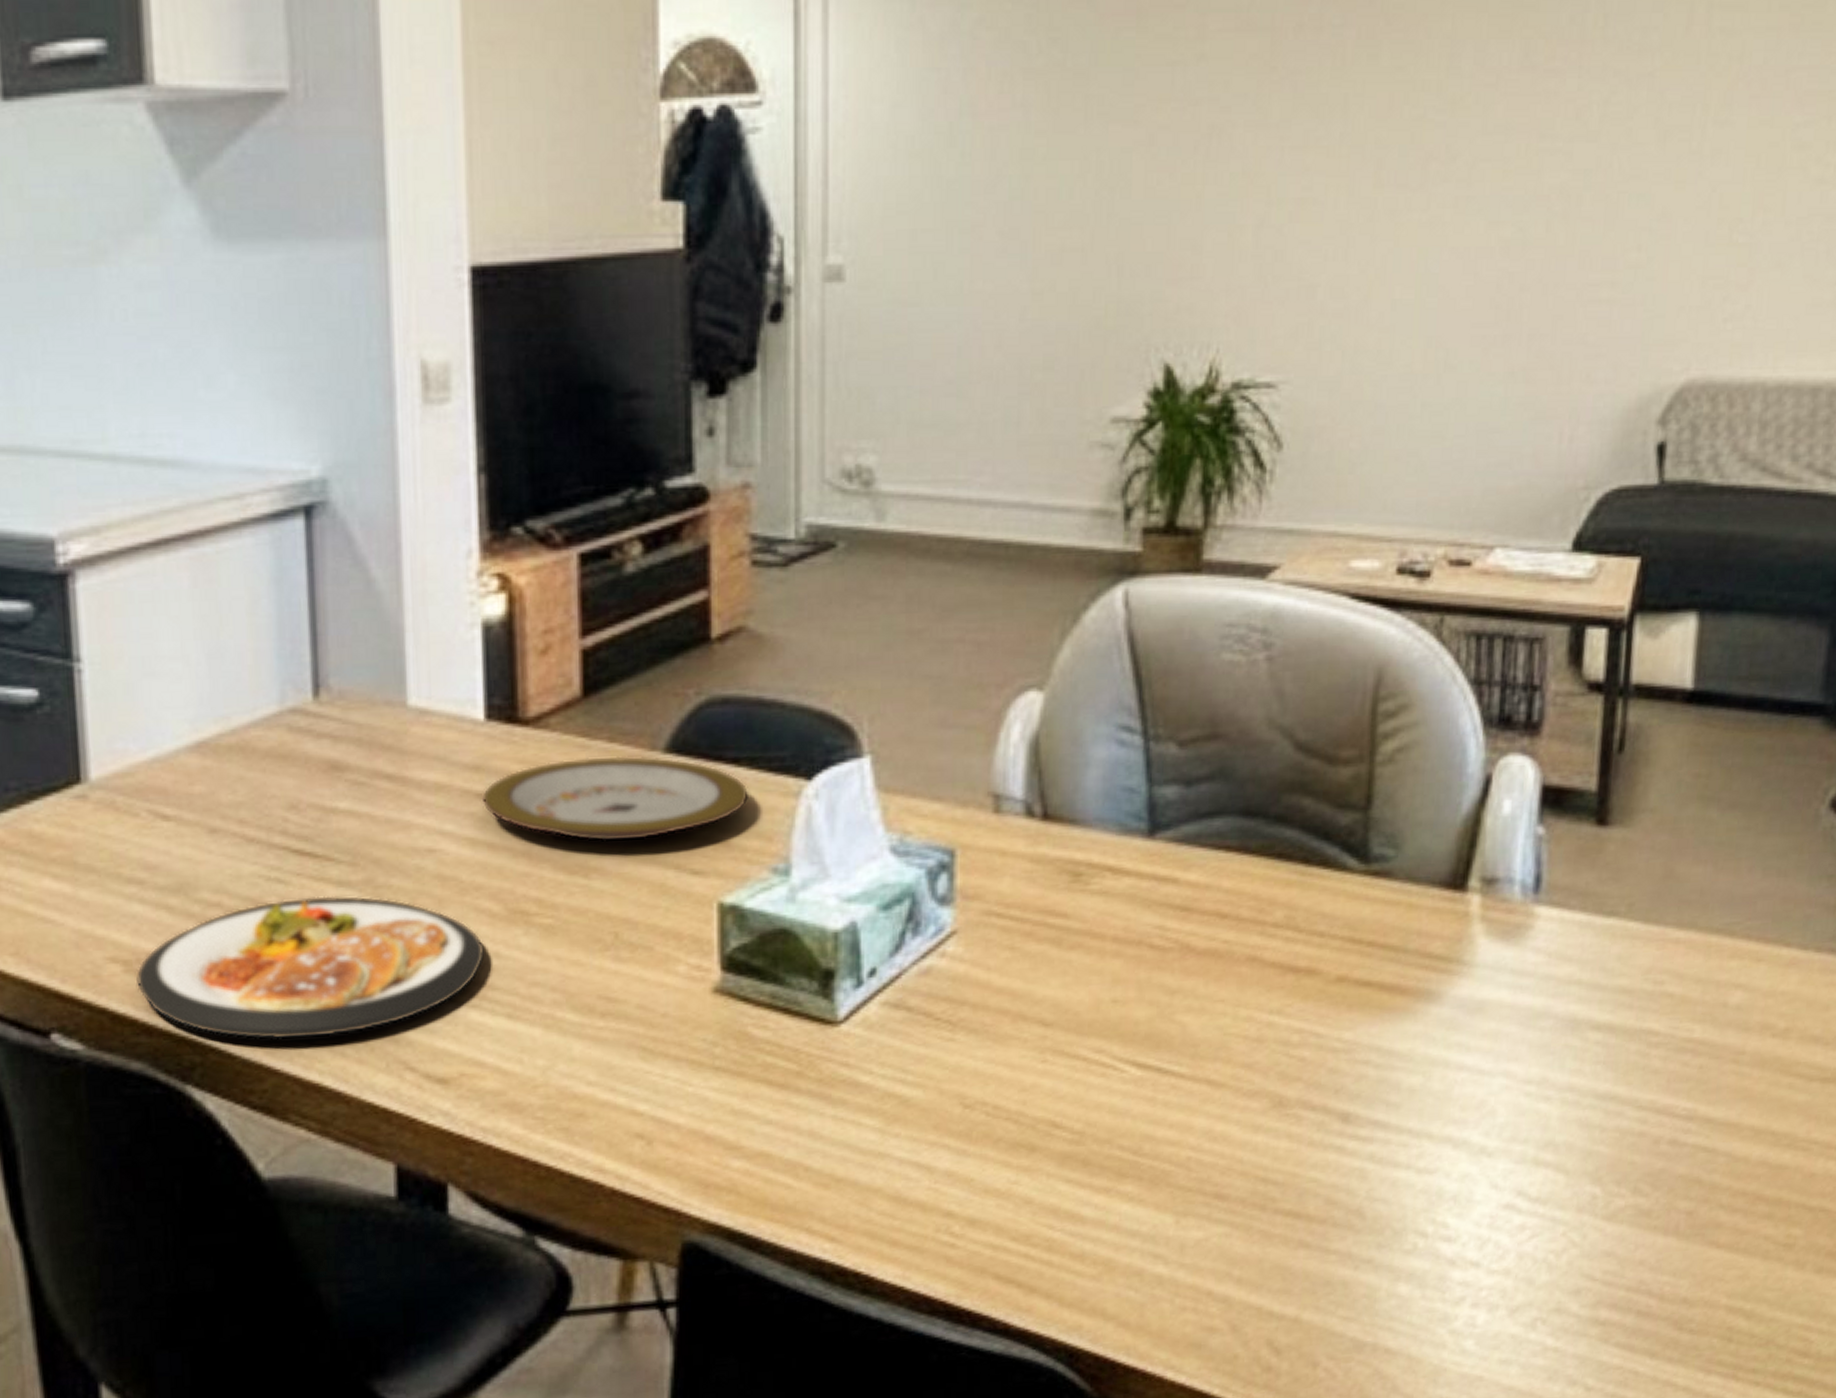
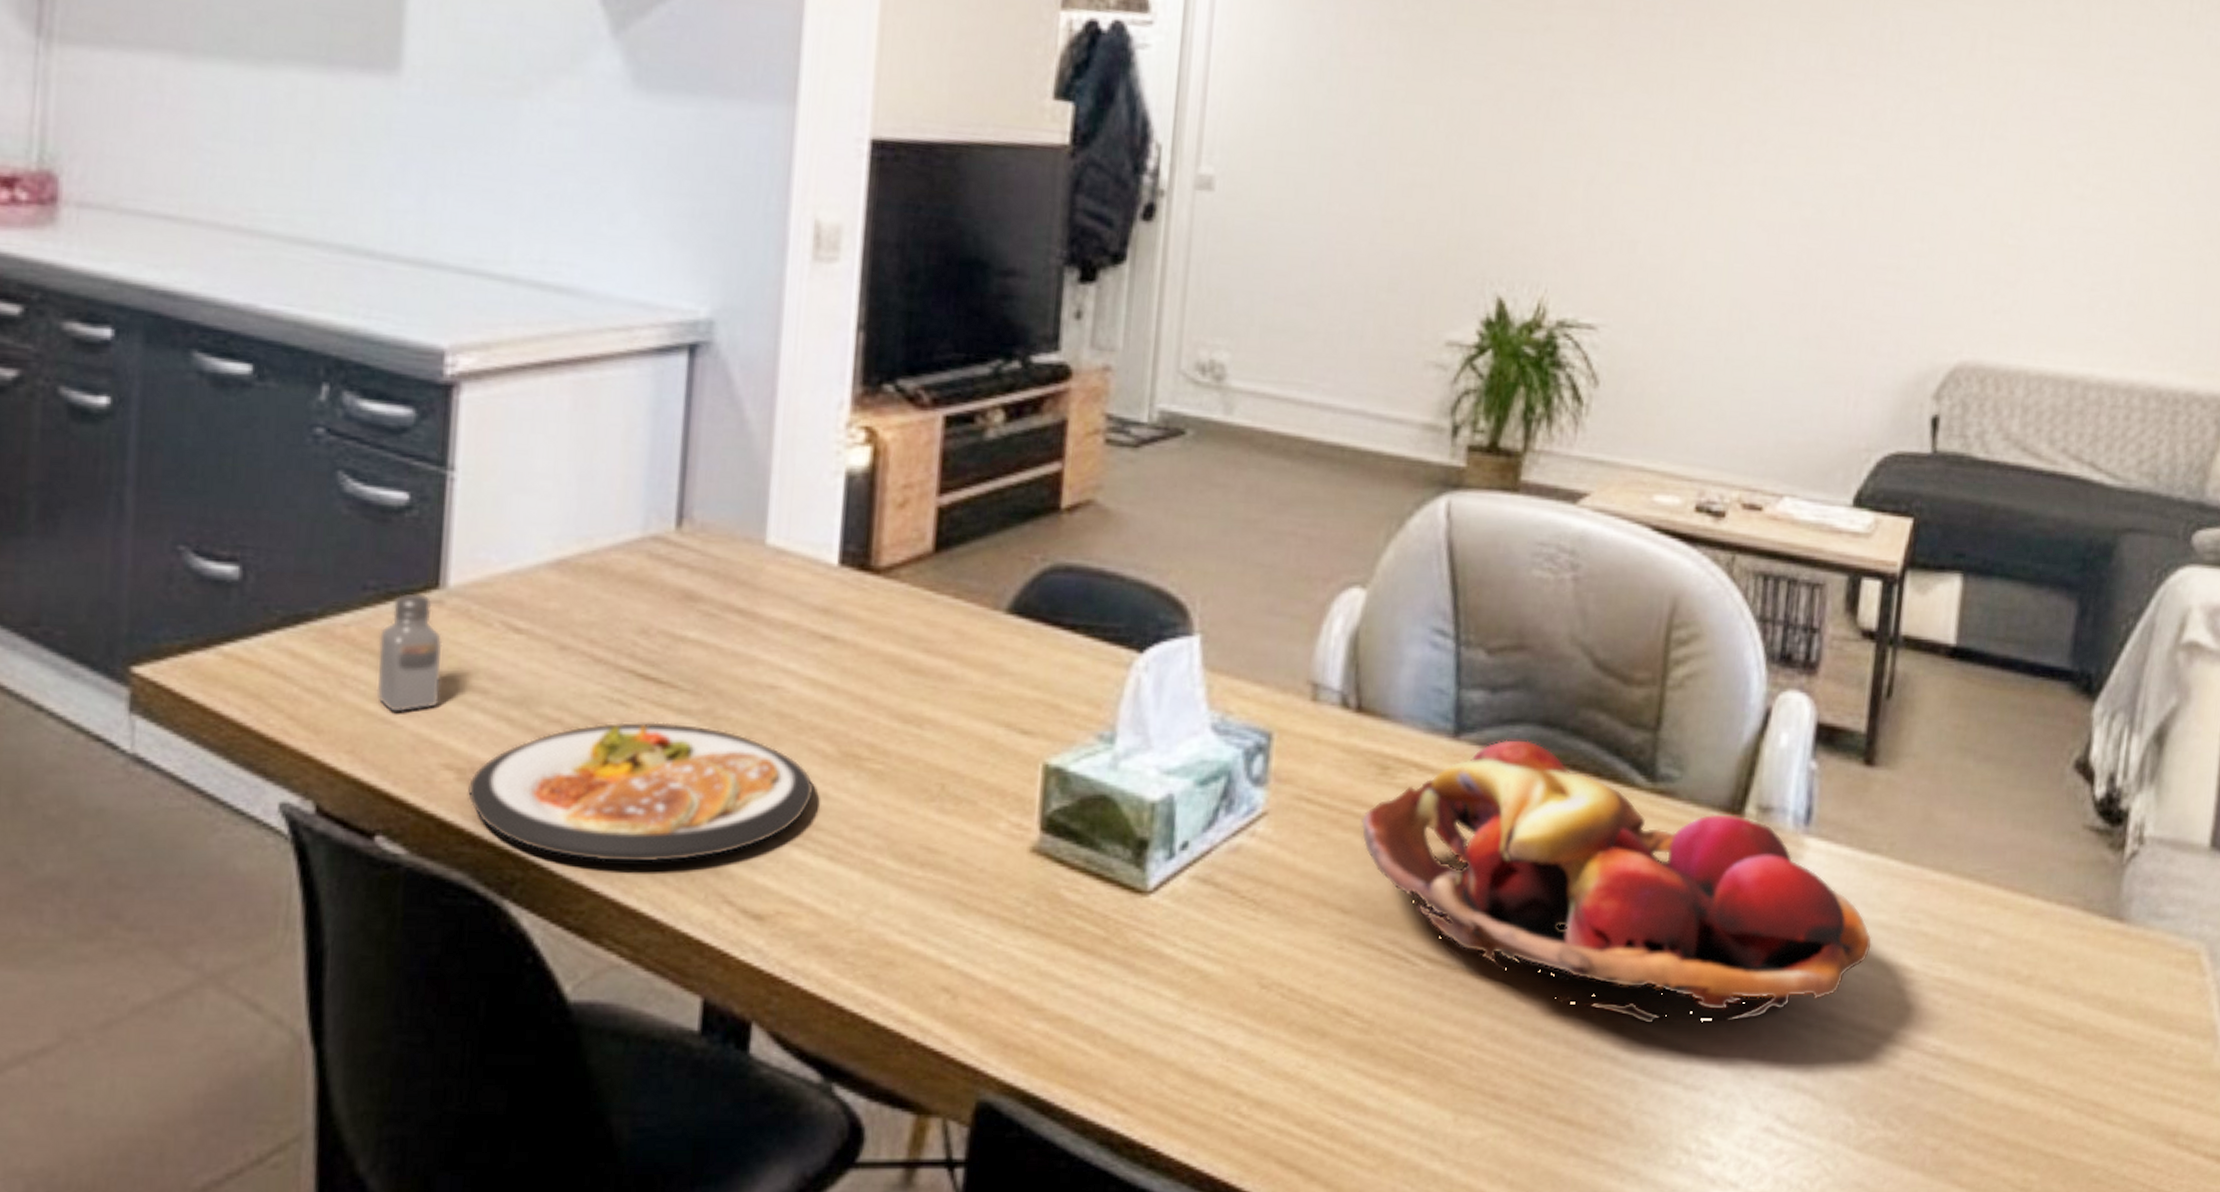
saltshaker: none [28,790,96,911] -> present [376,593,443,712]
plate: present [482,756,748,842] -> none [827,610,1083,696]
fruit basket: none [1057,833,1612,1112] -> present [1361,740,1872,1024]

